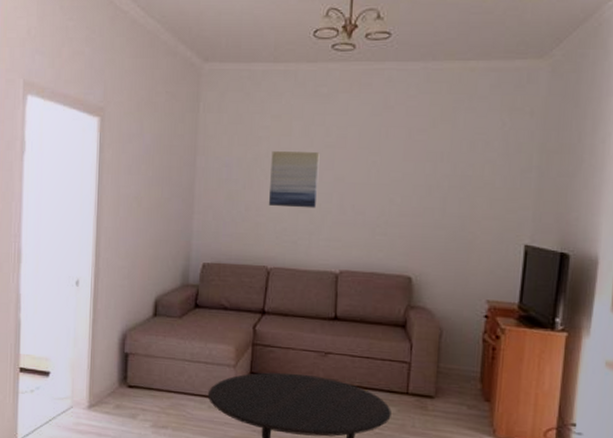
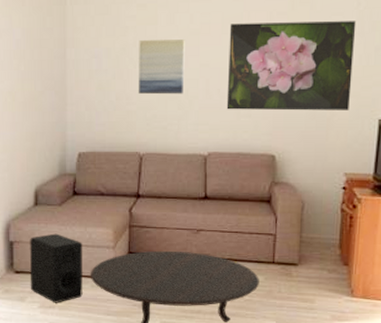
speaker: none [143,347,202,423] -> present [30,233,83,303]
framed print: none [361,138,501,234] -> present [226,21,357,111]

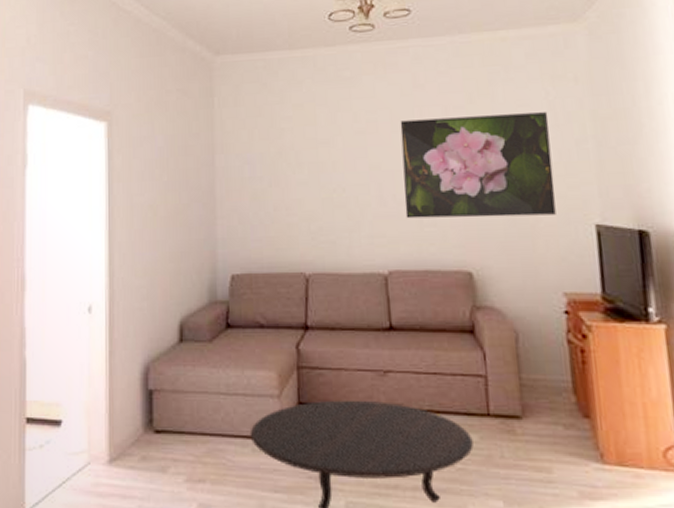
speaker: present [30,233,83,303] -> none [173,378,241,475]
wall art: present [138,40,185,95] -> none [297,140,352,203]

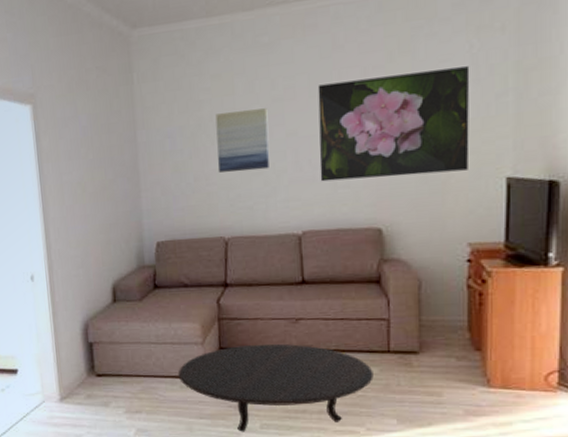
wall art: none [297,140,352,203] -> present [215,108,269,172]

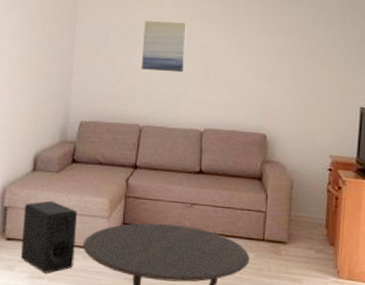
speaker: none [110,331,171,407] -> present [20,200,78,274]
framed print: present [317,66,470,182] -> none [222,12,339,97]

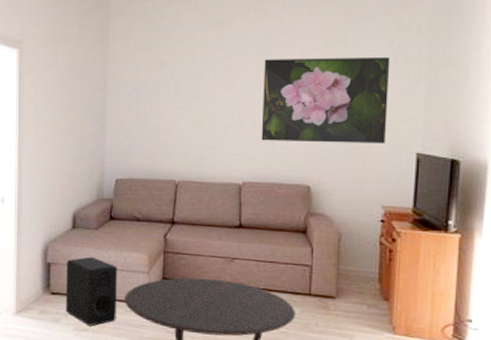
wall art: present [141,21,187,73] -> none [174,74,221,125]
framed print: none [222,12,339,97] -> present [261,57,390,144]

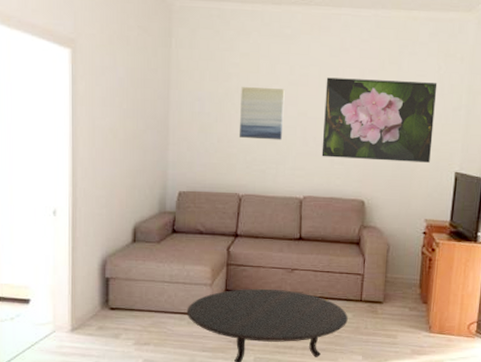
speaker: present [65,256,118,326] -> none [125,270,181,340]
wall art: none [174,74,221,125] -> present [238,87,285,140]

